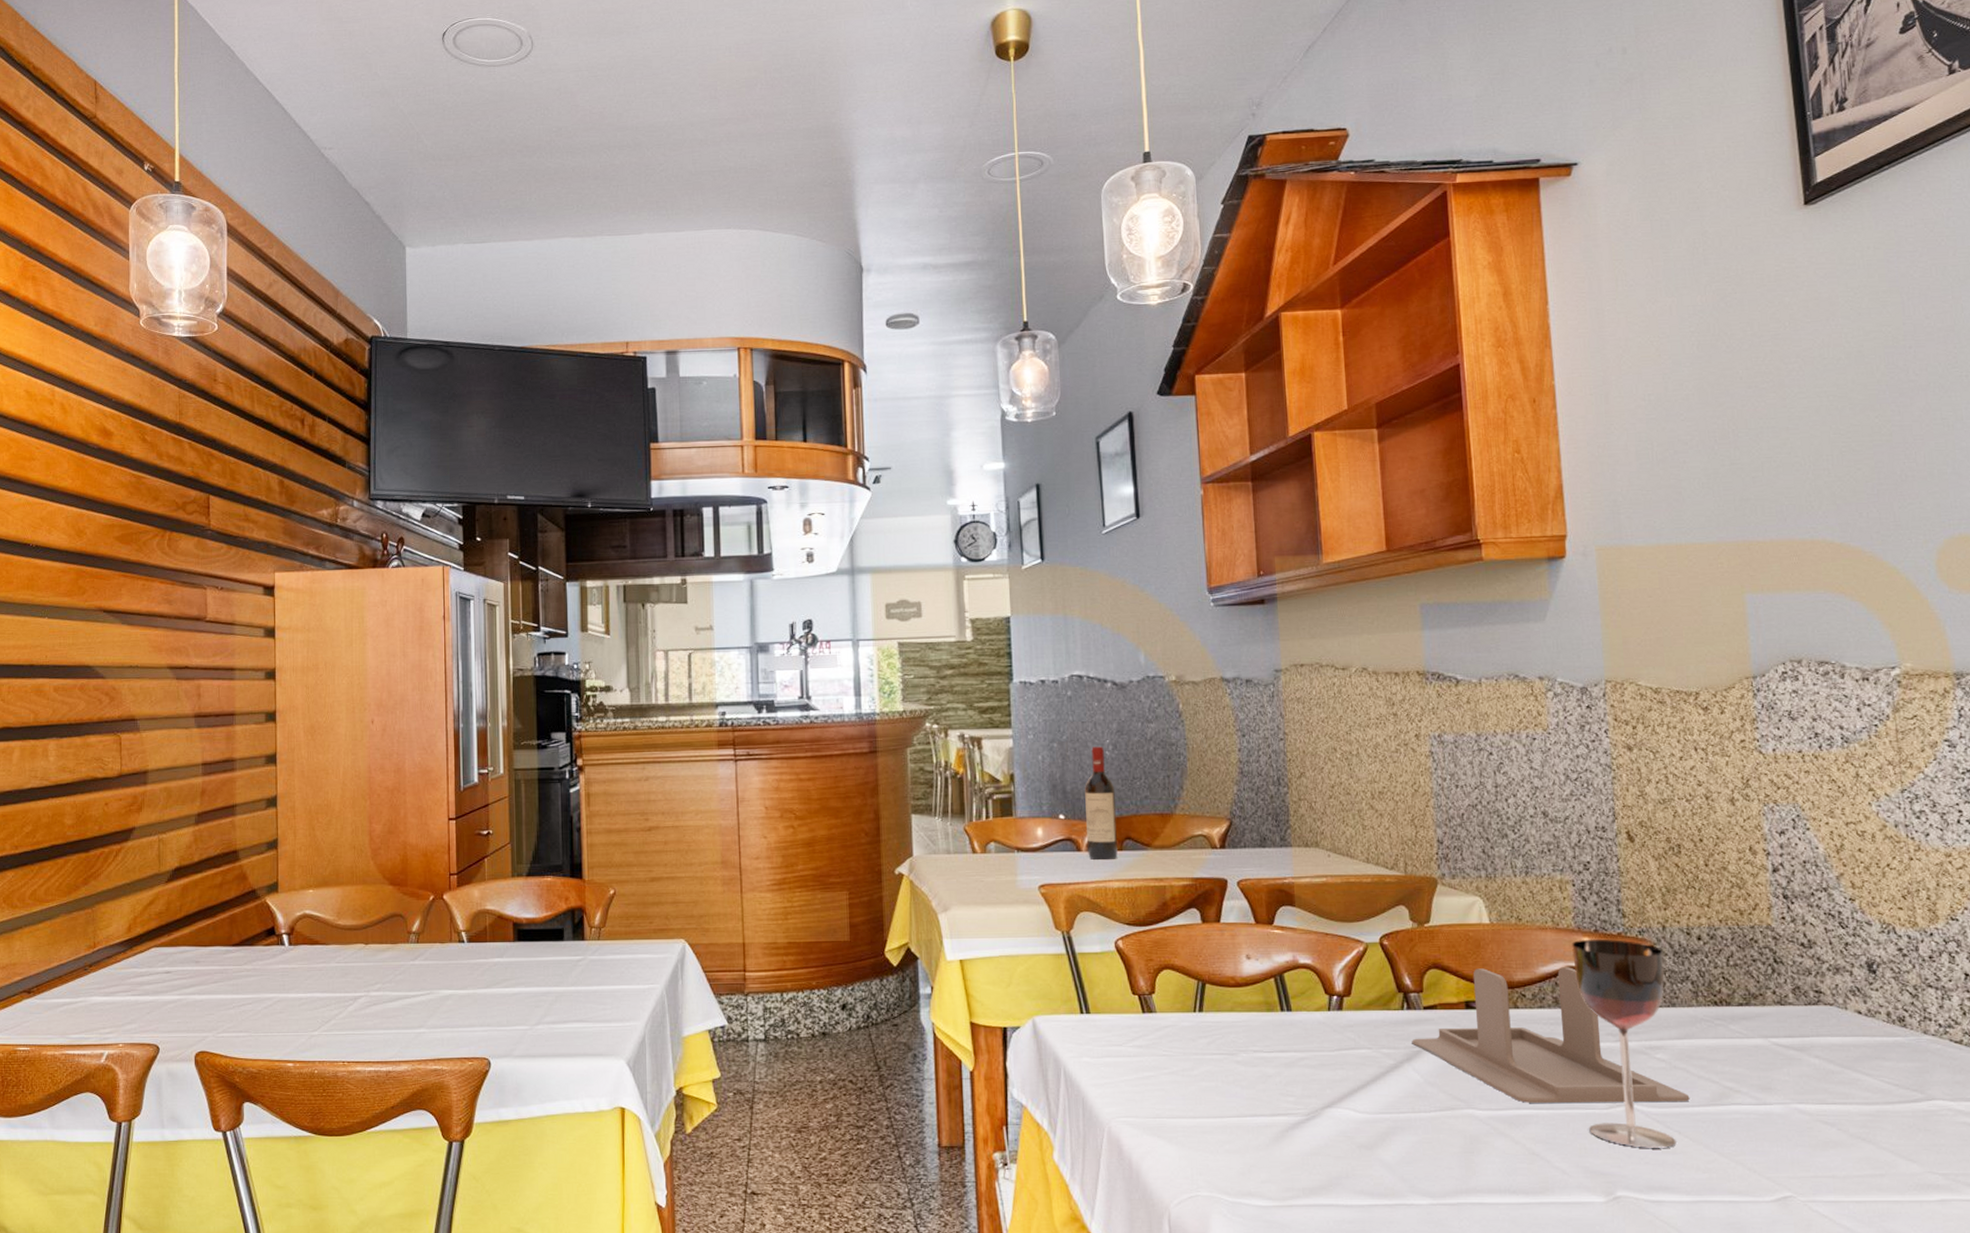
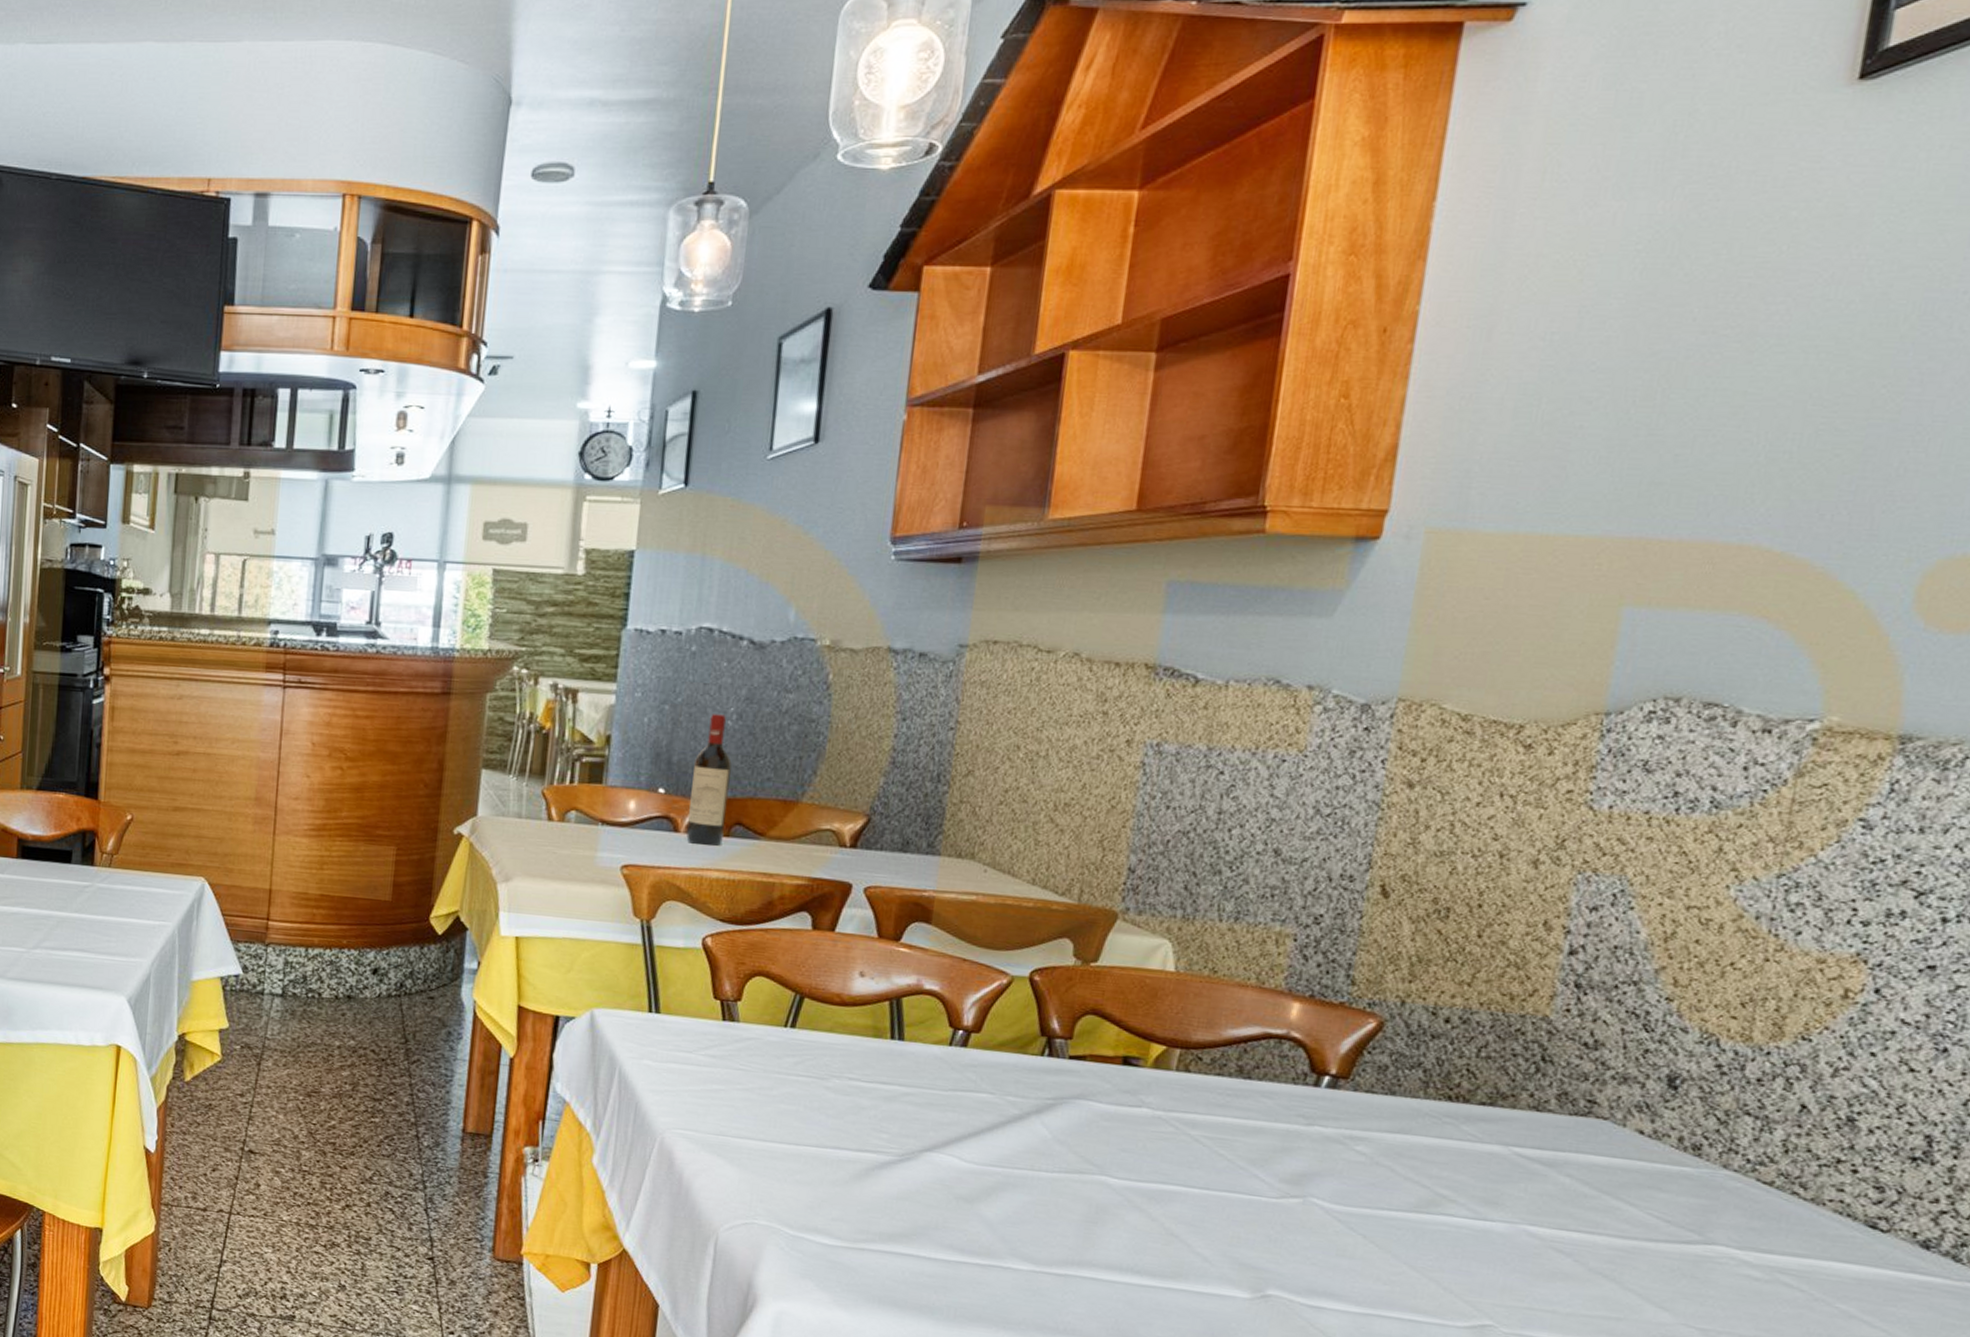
napkin holder: present [1412,967,1690,1103] -> none [1046,1021,1388,1203]
wineglass: present [1572,939,1676,1148] -> none [1249,1004,1395,1251]

